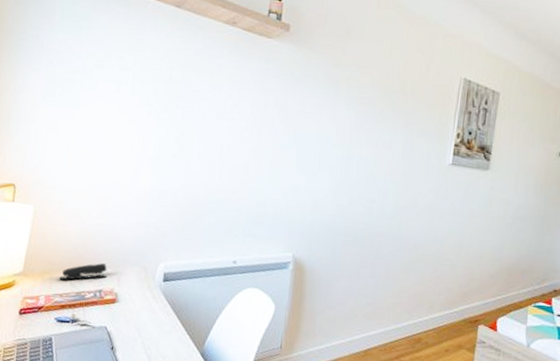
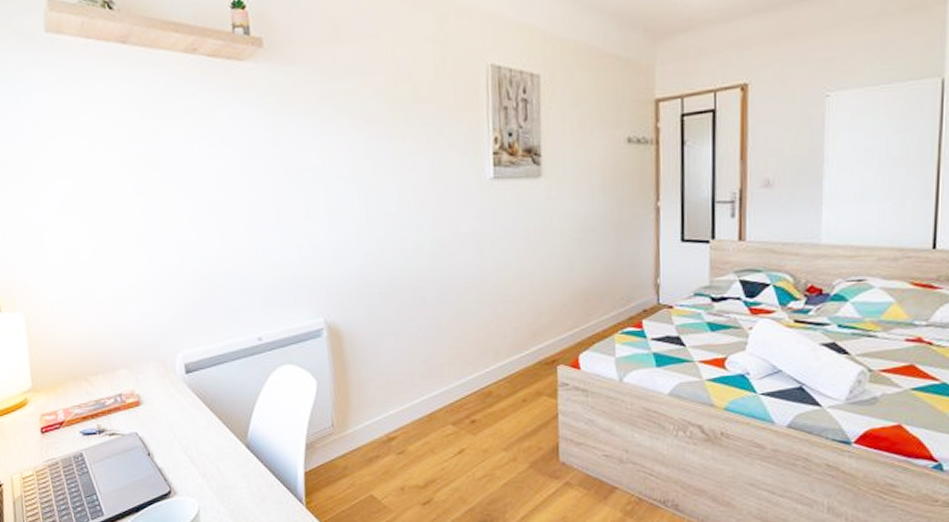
stapler: present [59,263,107,280] -> none [72,364,123,389]

